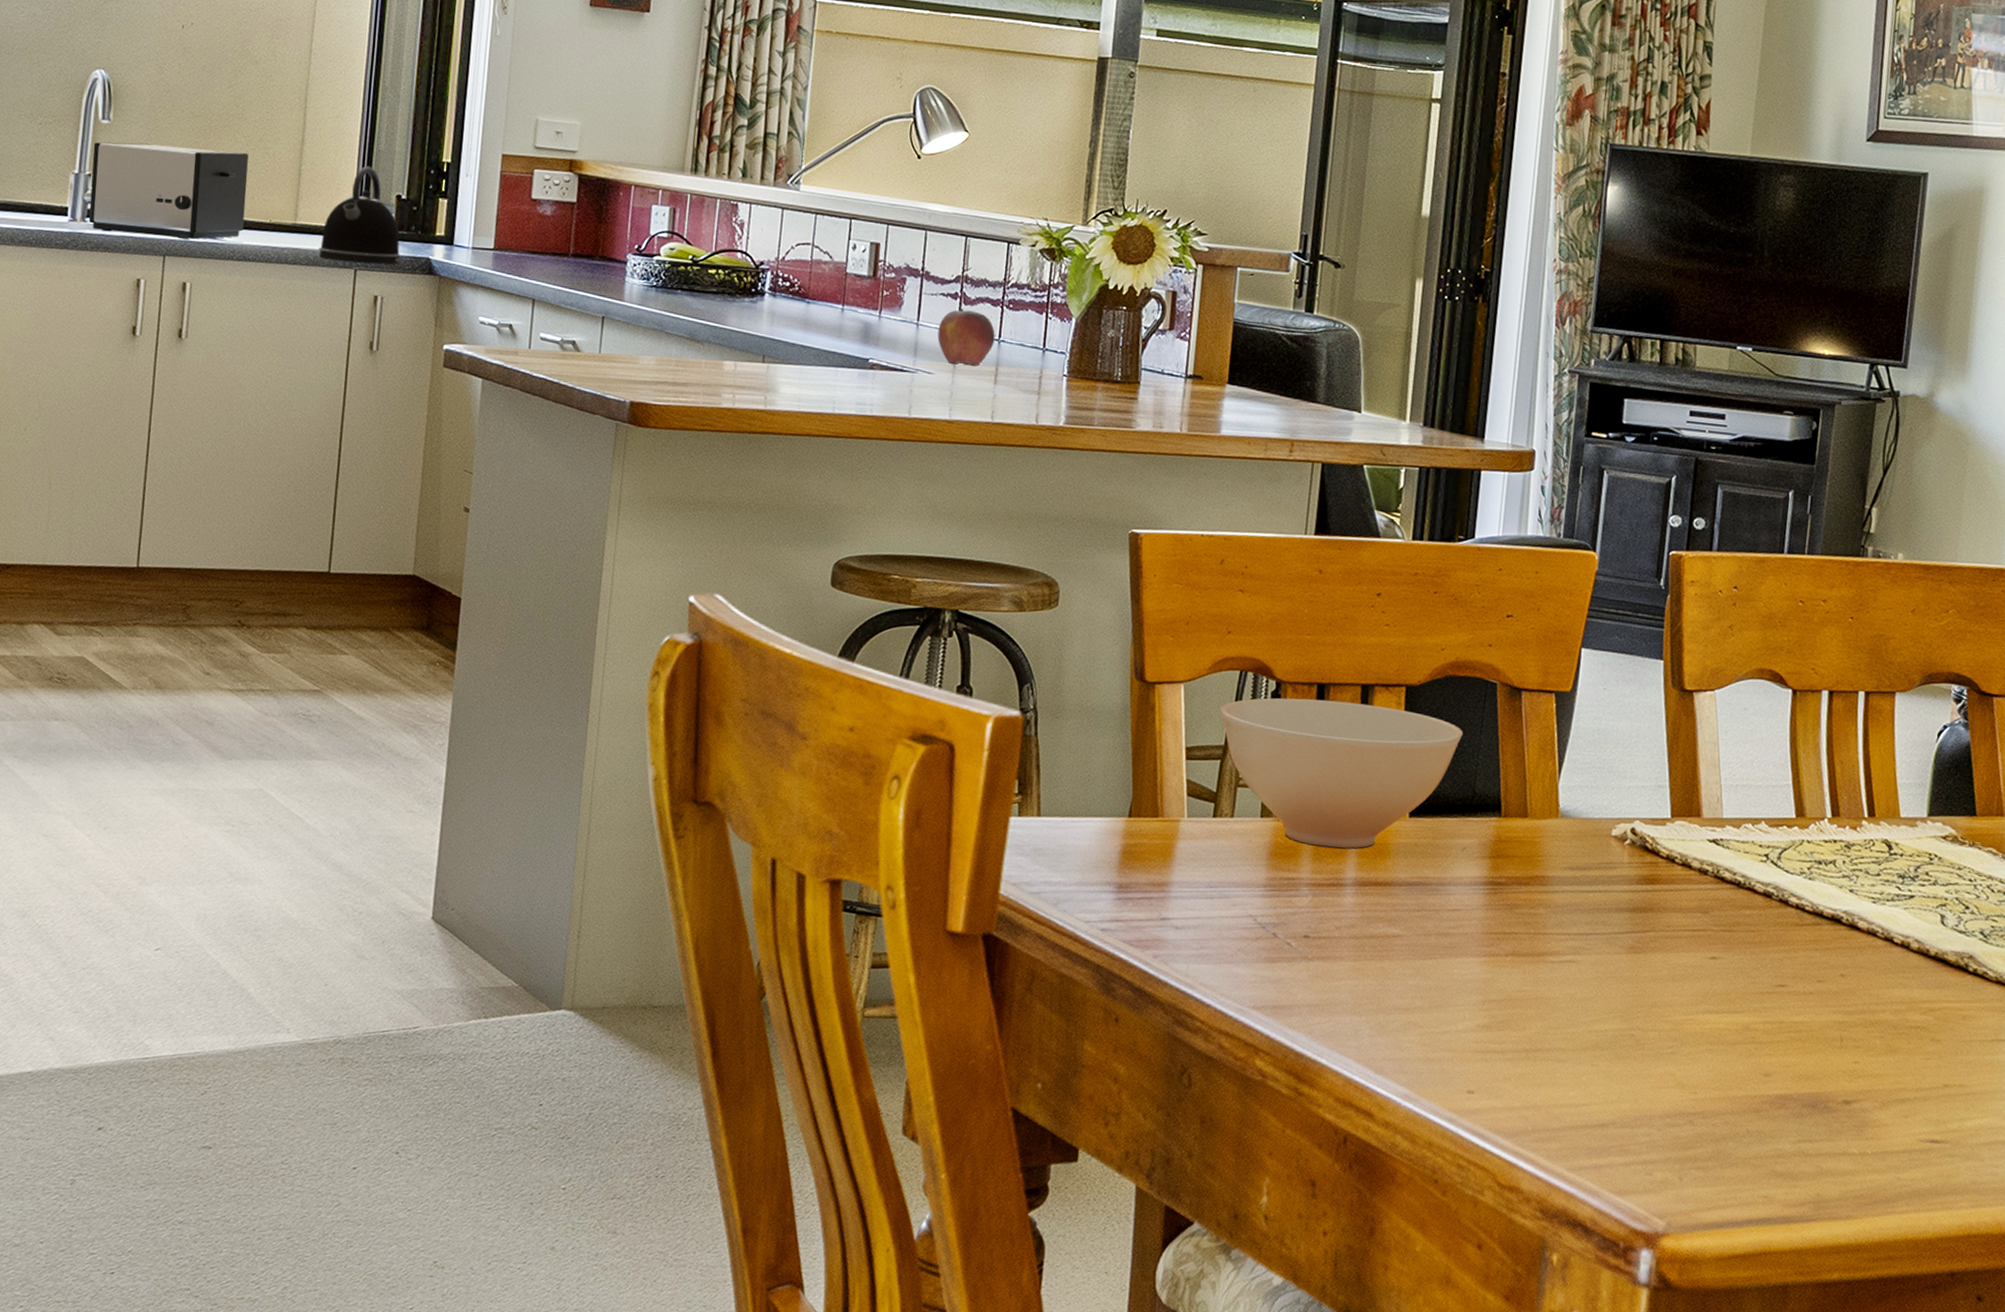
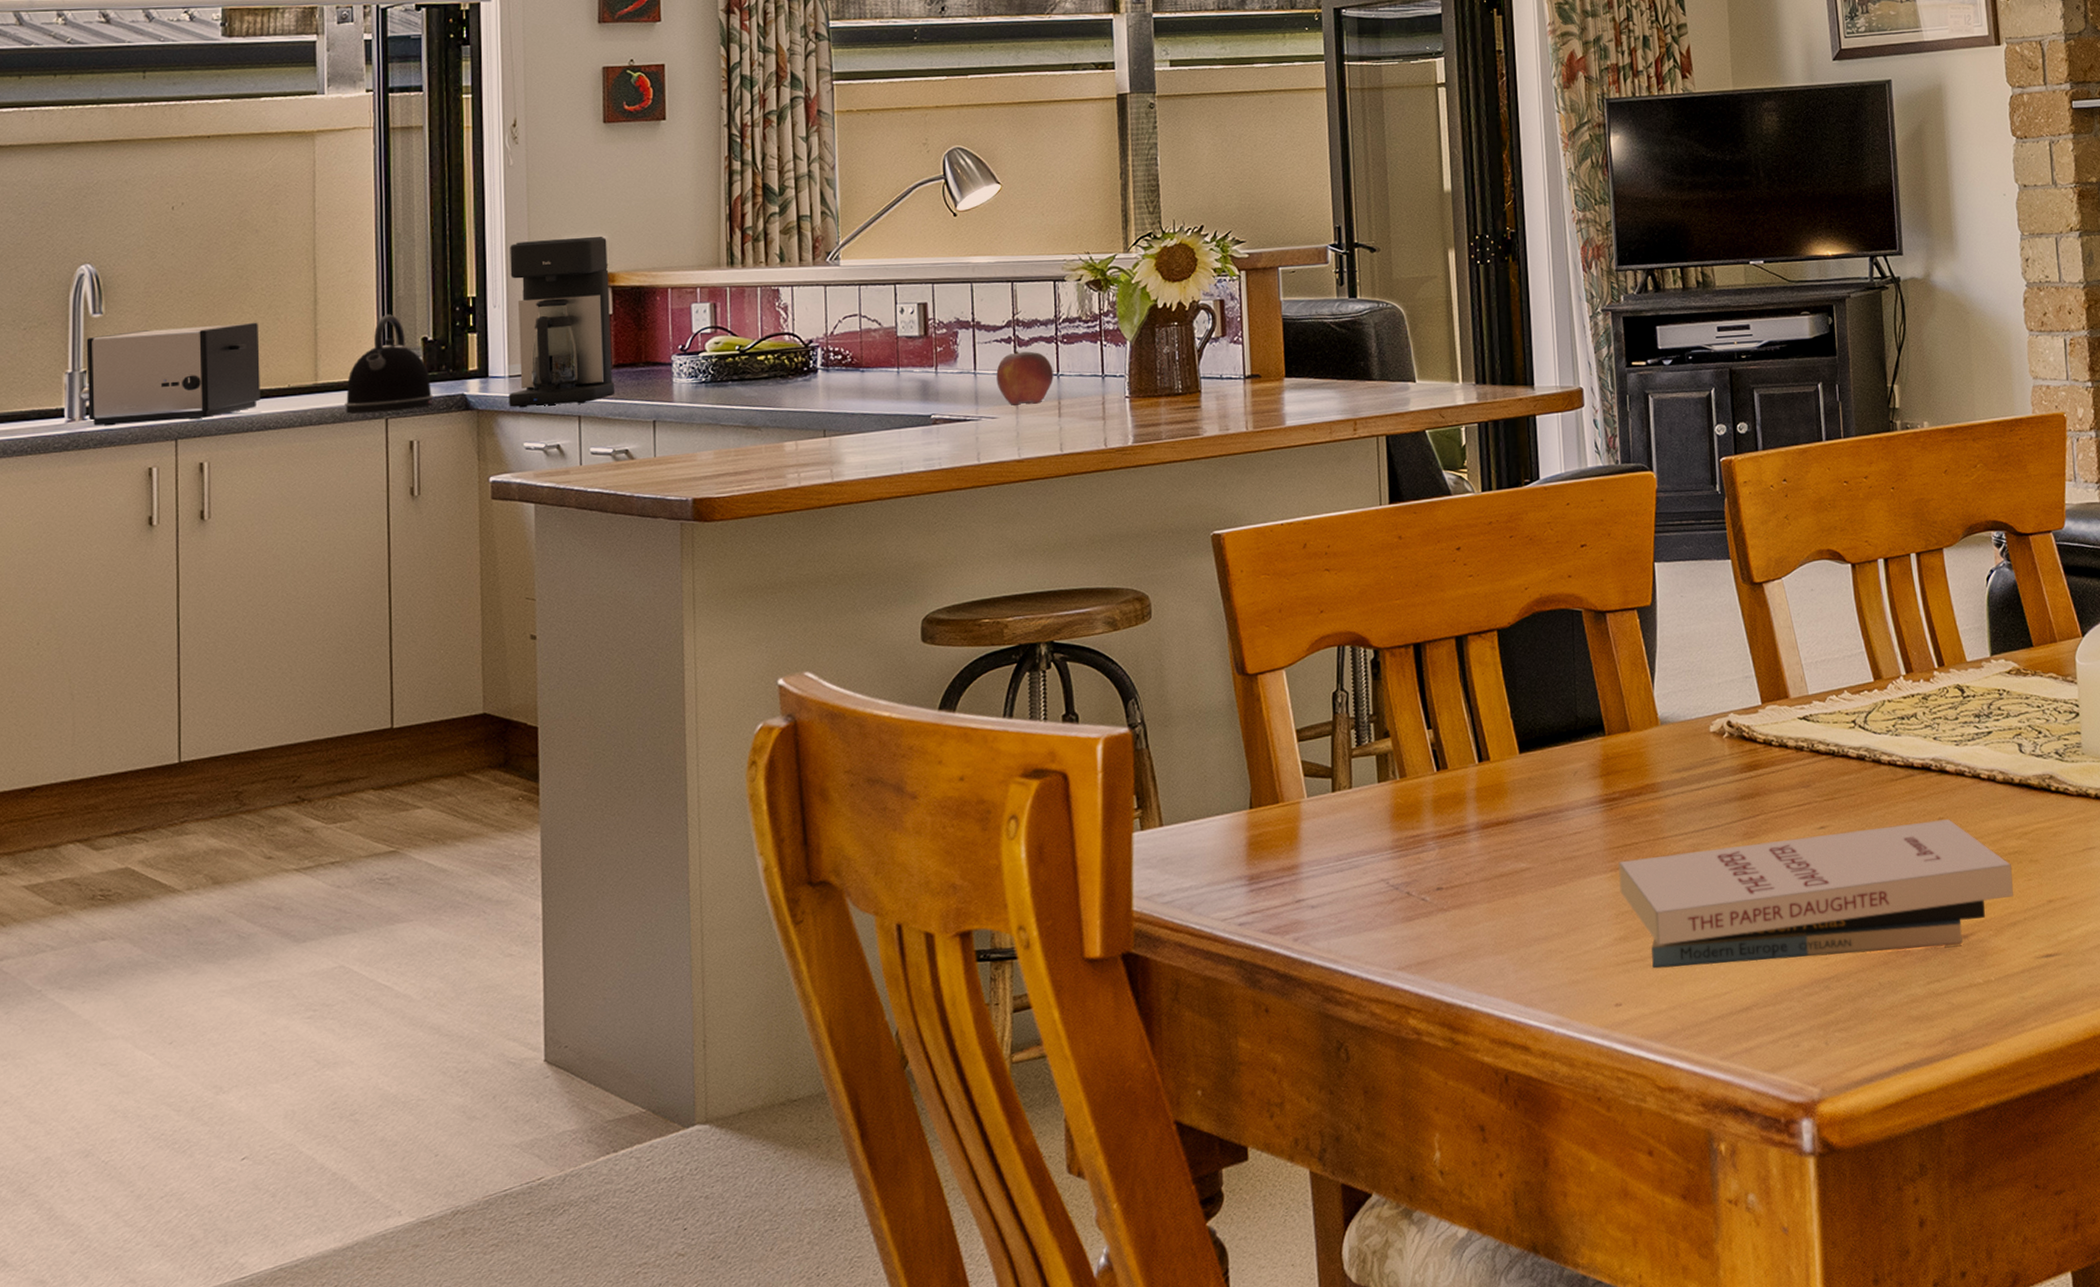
coffee maker: none [469,114,580,288] -> present [509,236,615,408]
bowl: present [1220,697,1464,850] -> none [1324,653,1558,801]
books: none [1490,948,1911,1109] -> present [1618,819,2013,969]

